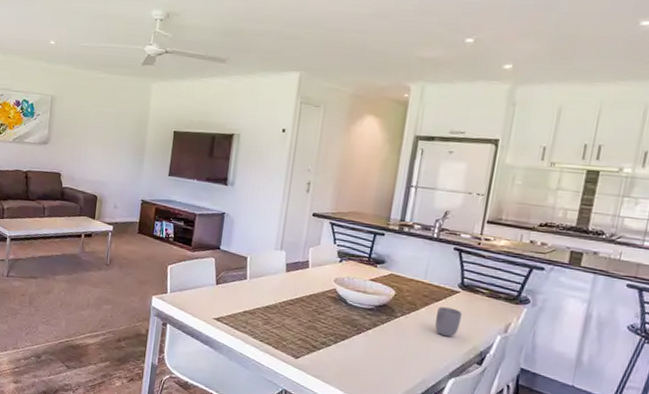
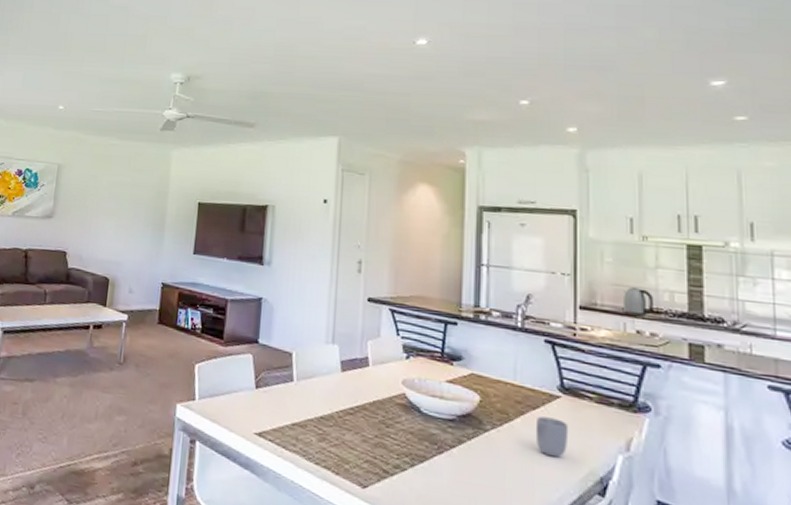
kettle: none [522,206,550,229] -> present [622,287,655,317]

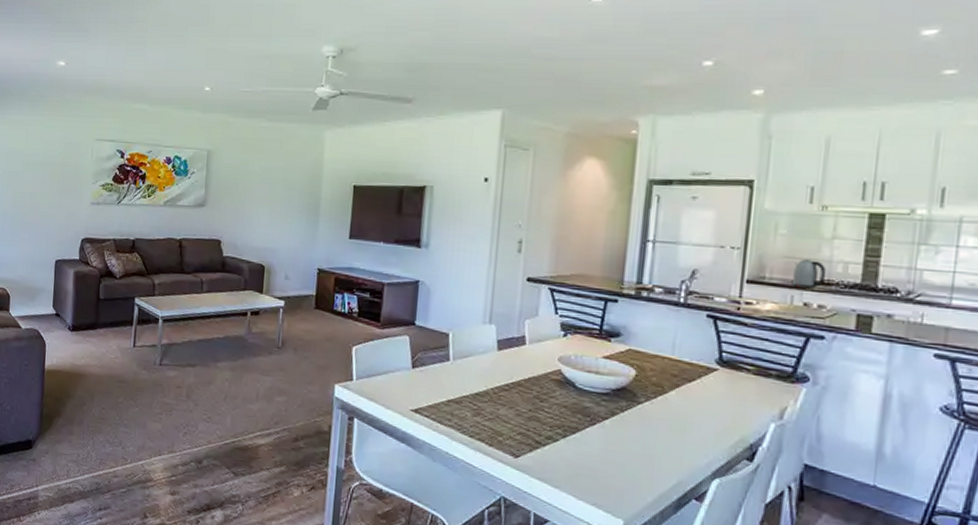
cup: present [535,416,569,458] -> none [688,388,724,427]

